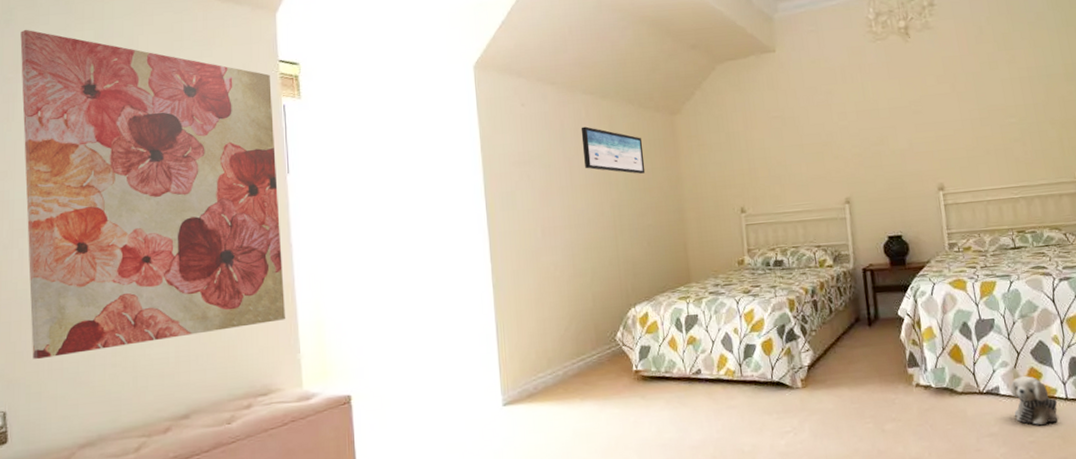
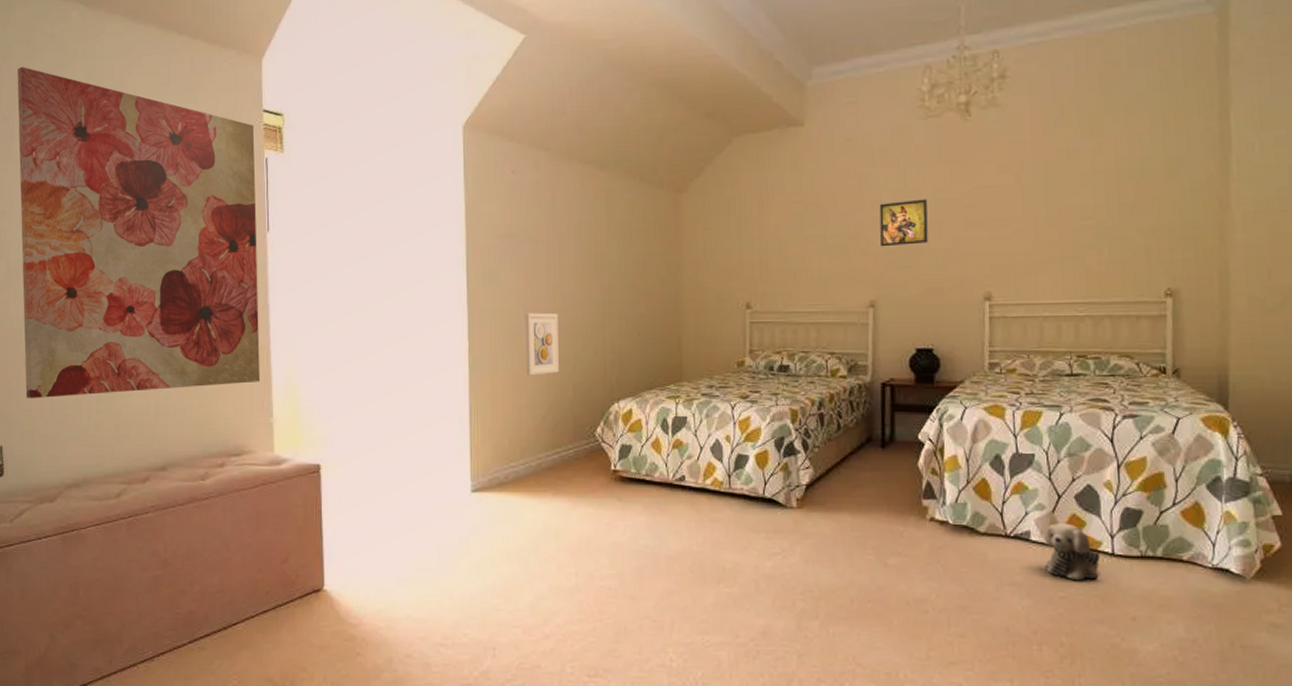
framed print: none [542,230,578,290] -> present [525,312,559,376]
wall art: present [581,126,646,174] -> none [574,200,642,257]
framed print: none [844,108,888,151] -> present [879,199,928,247]

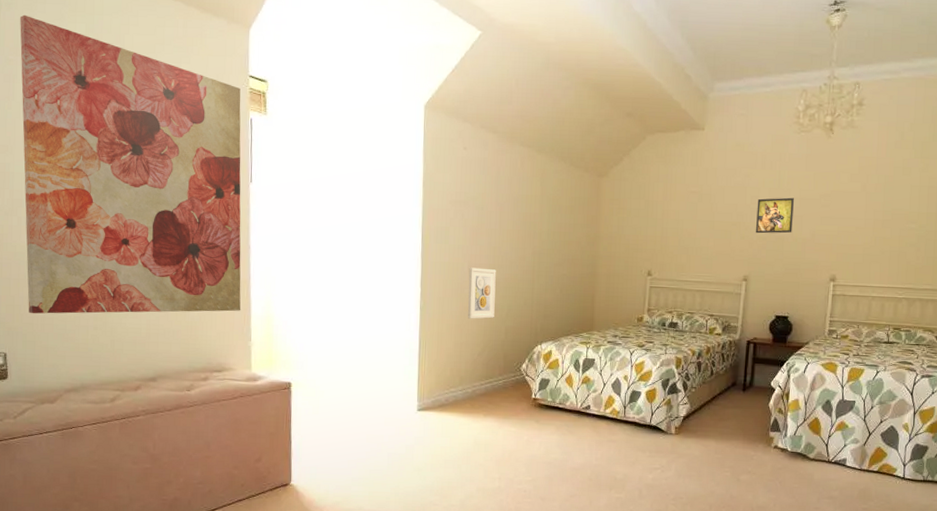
plush toy: present [1044,523,1101,581] -> none [855,454,895,497]

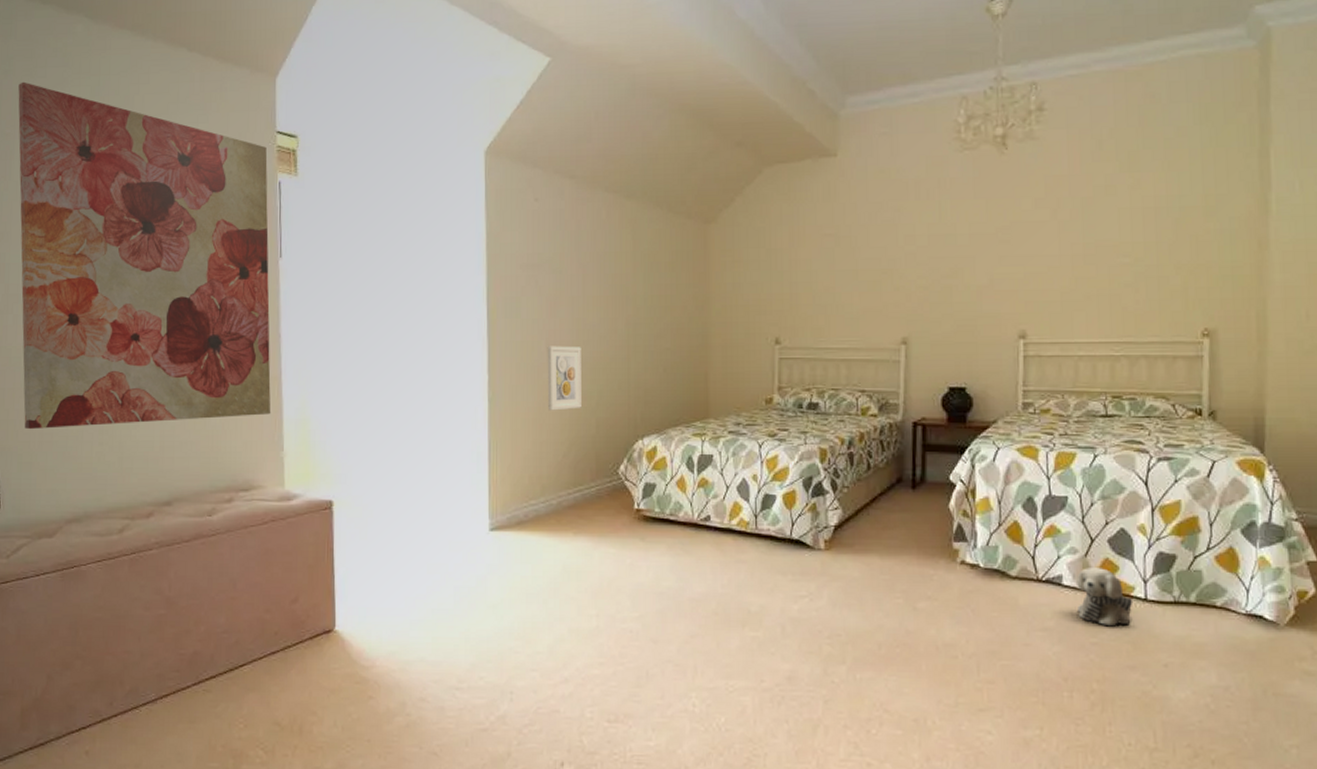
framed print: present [756,197,795,234] -> none [913,233,963,282]
plush toy: none [855,454,895,497] -> present [1077,568,1134,627]

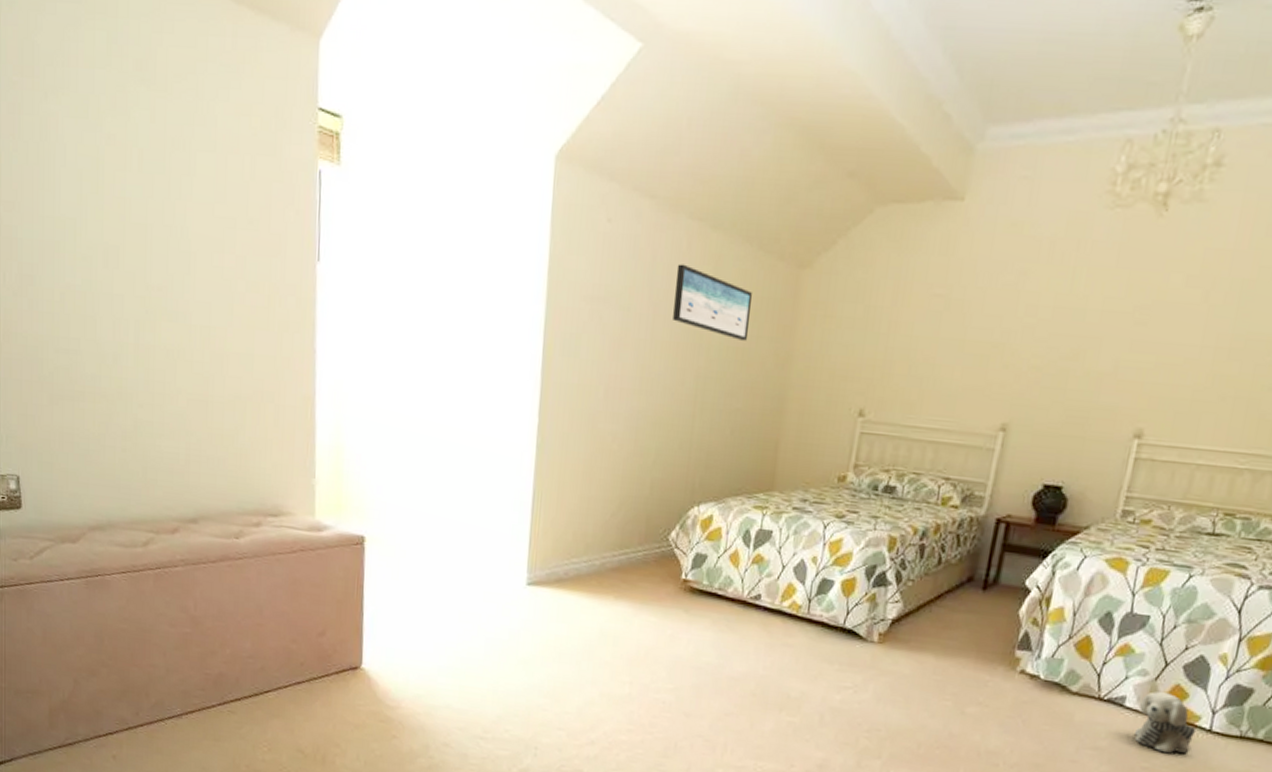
wall art: present [18,81,271,430] -> none [25,17,307,438]
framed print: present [547,346,581,411] -> none [600,392,643,466]
wall art: none [599,230,669,289] -> present [673,264,753,341]

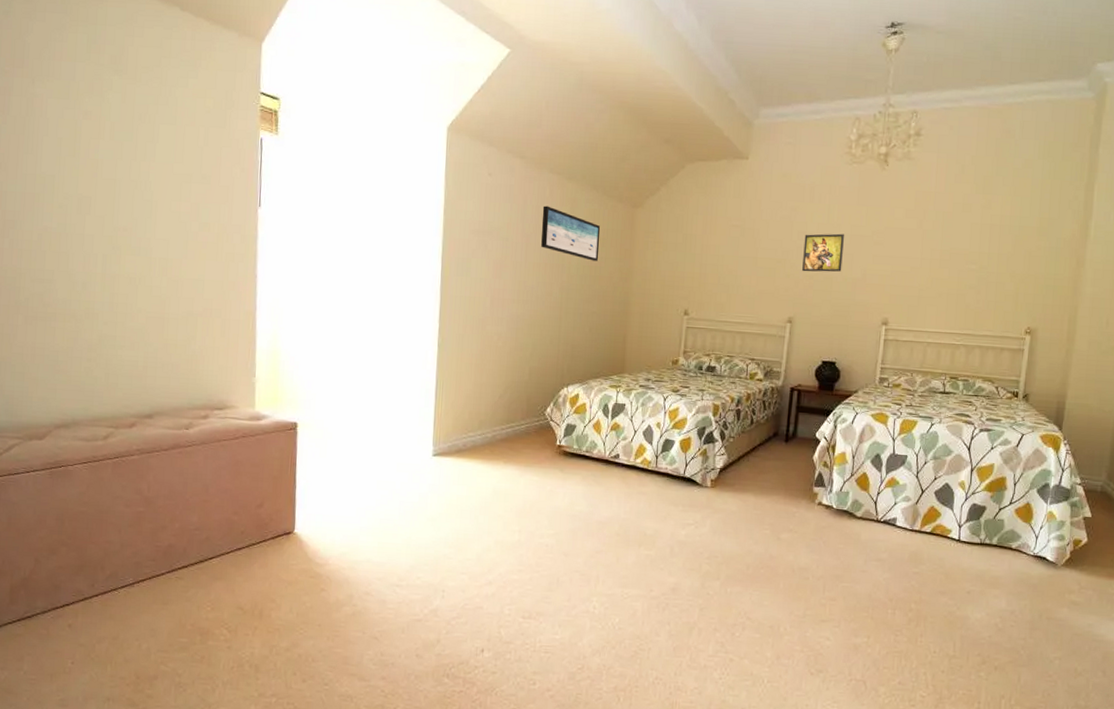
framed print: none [1027,308,1094,363] -> present [802,233,845,272]
plush toy: present [1134,691,1197,754] -> none [906,513,949,560]

